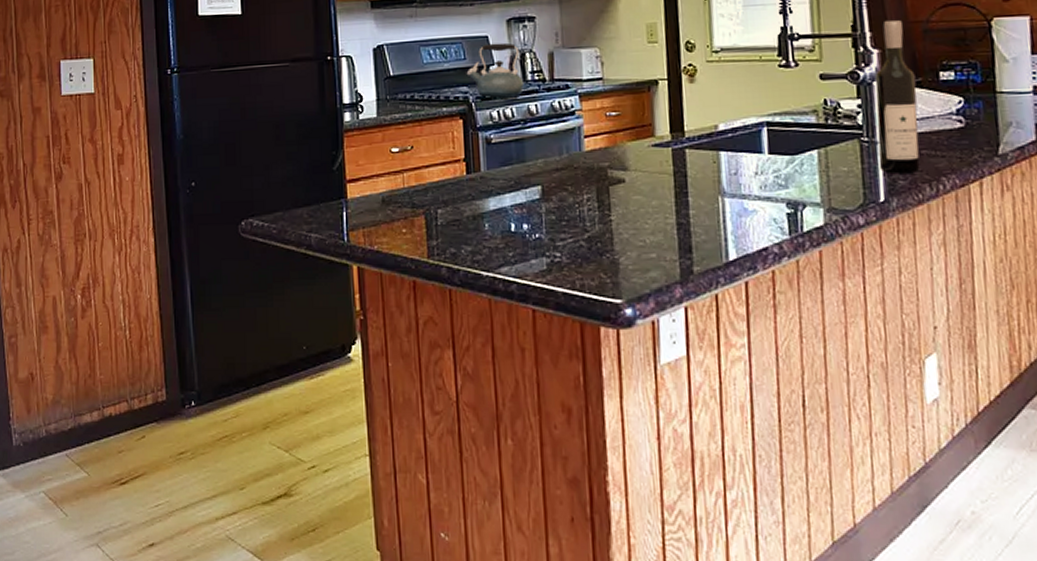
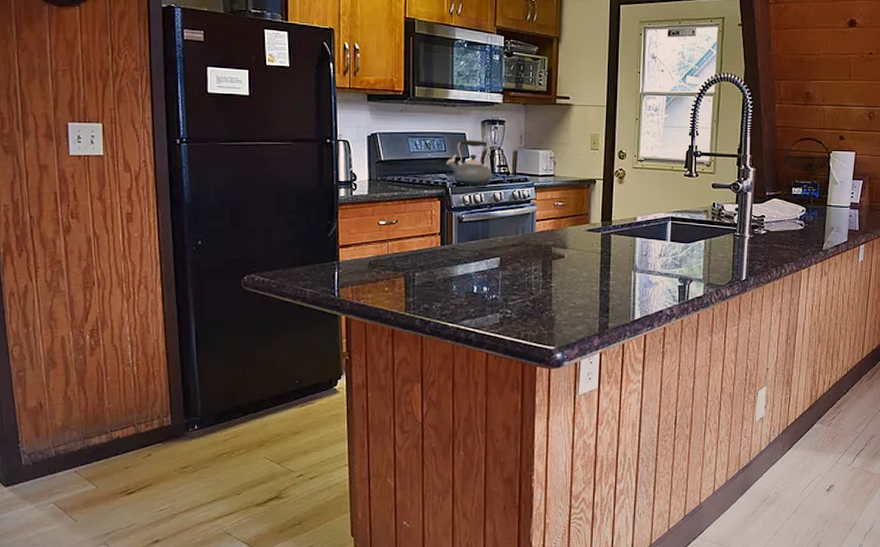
bottle: present [875,20,920,173] -> none [744,147,776,260]

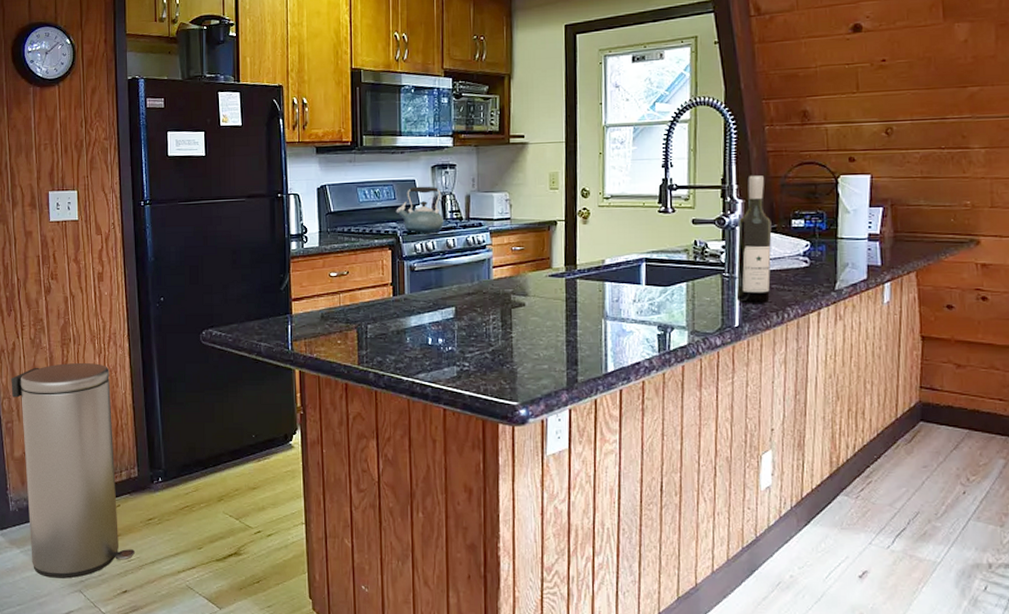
pedal bin: none [23,308,168,532] -> present [11,363,136,579]
bottle: none [744,147,776,260] -> present [736,176,772,303]

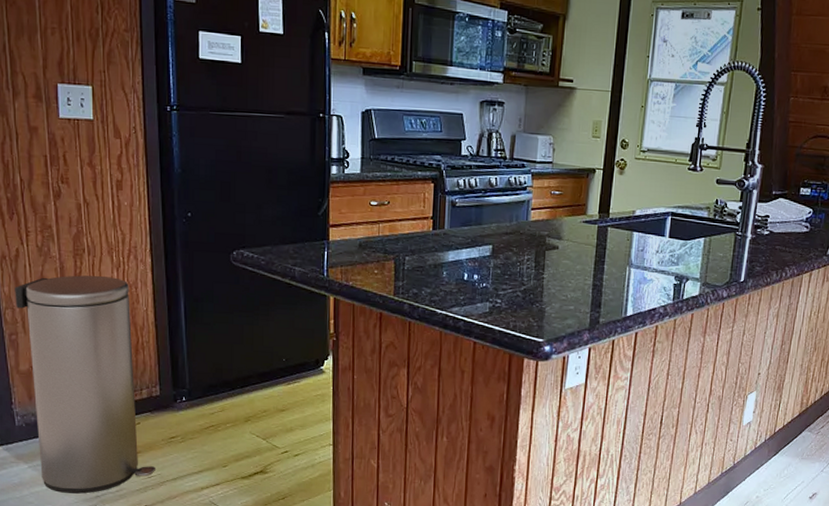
kettle: present [395,186,443,234] -> none [441,120,488,171]
bottle: present [736,176,772,303] -> none [745,143,784,262]

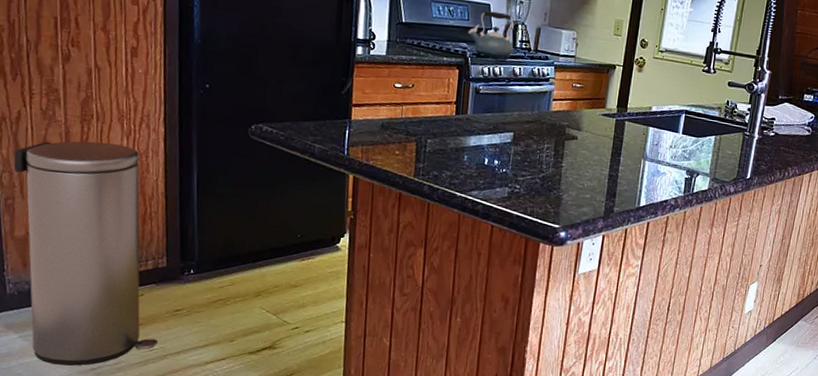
kettle: none [441,120,488,171] -> present [467,10,514,60]

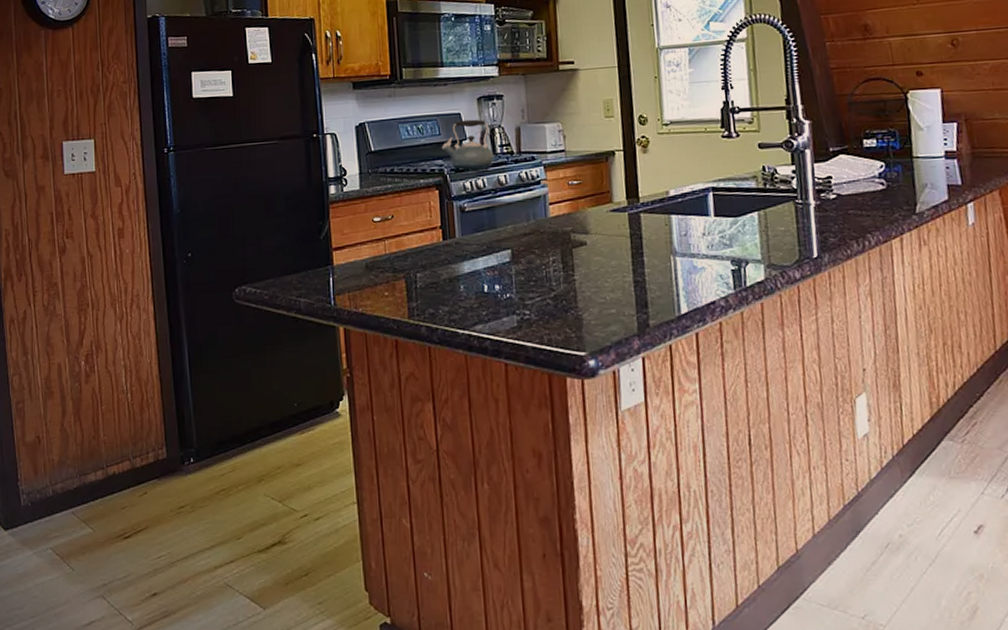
pedal bin: present [13,141,159,366] -> none [22,330,166,583]

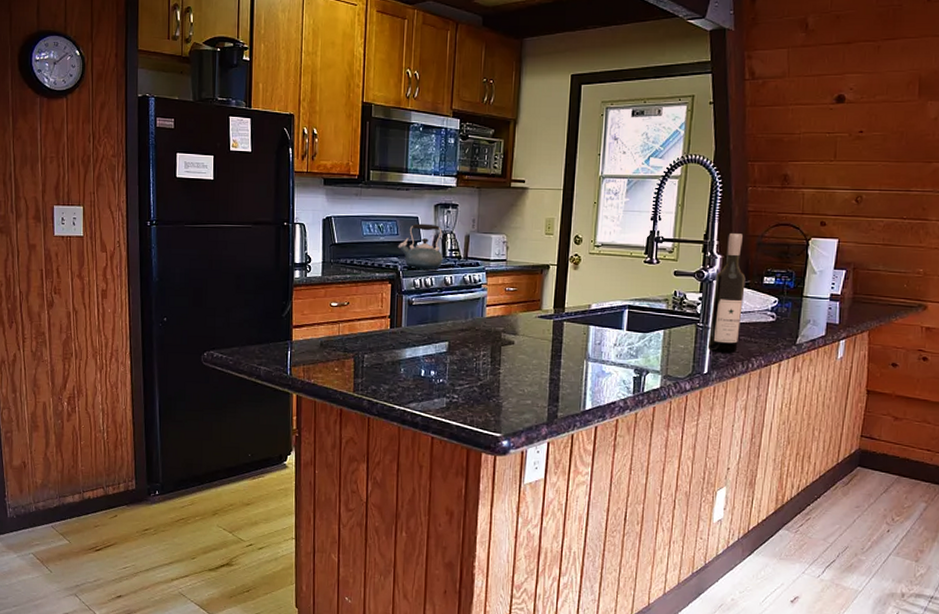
bottle: none [807,94,848,232] -> present [707,233,746,353]

